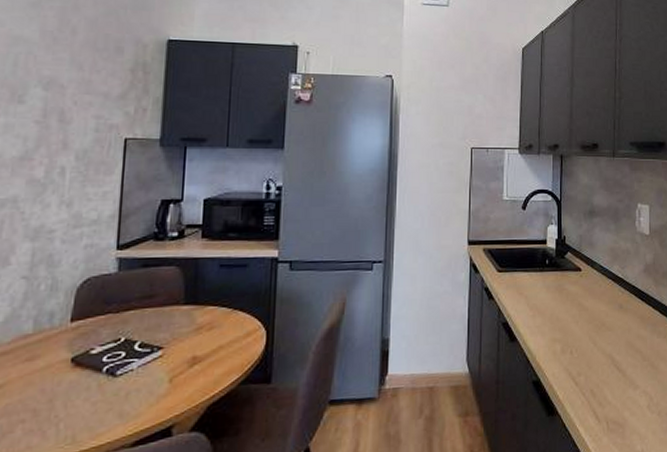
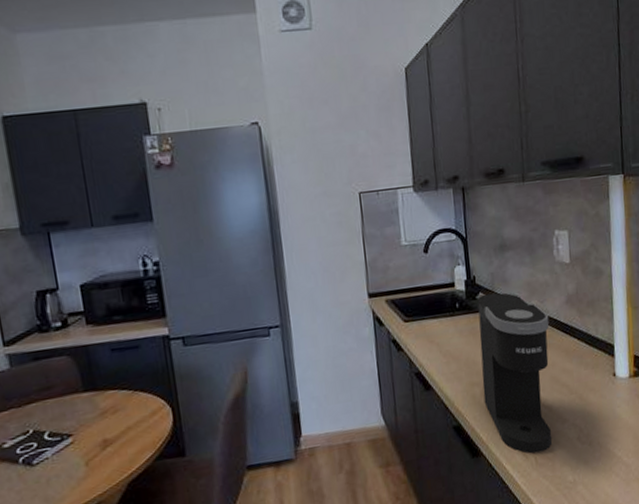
coffee maker: none [563,254,628,418] -> present [477,292,552,454]

